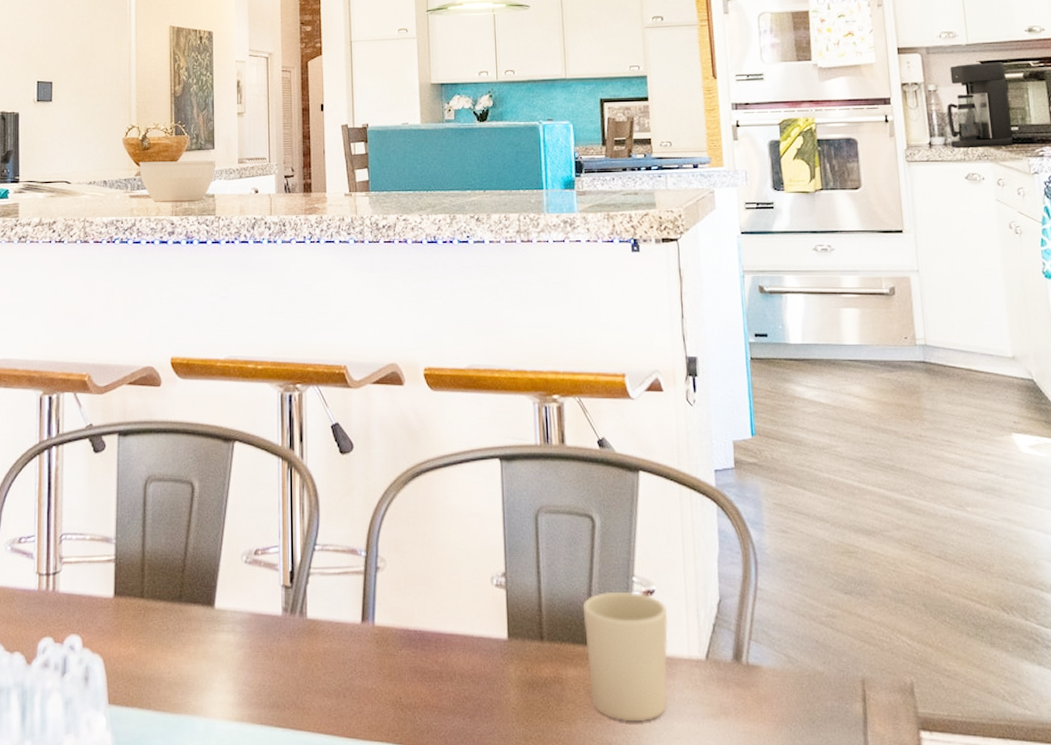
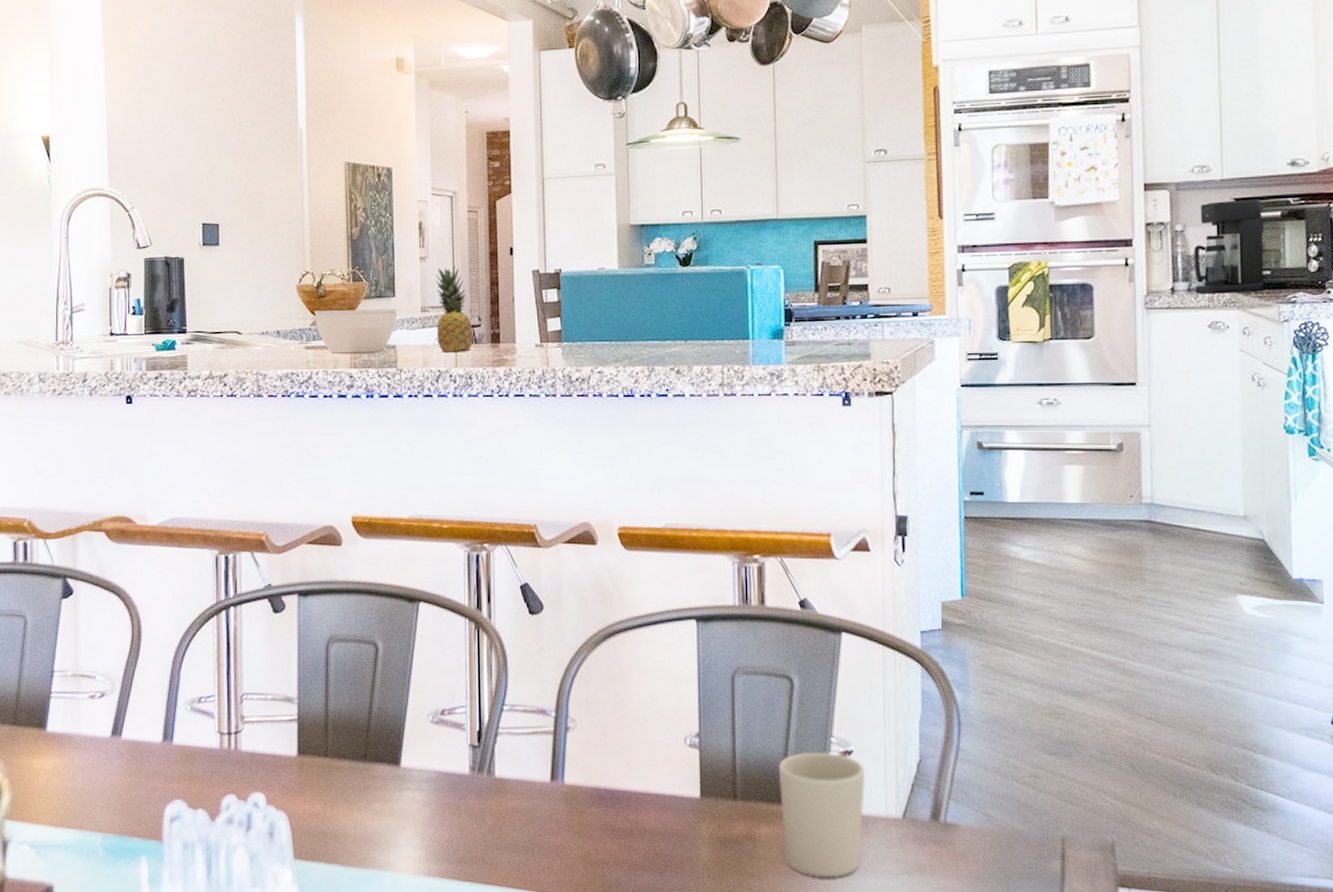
fruit: none [252,120,287,202] -> present [435,265,474,354]

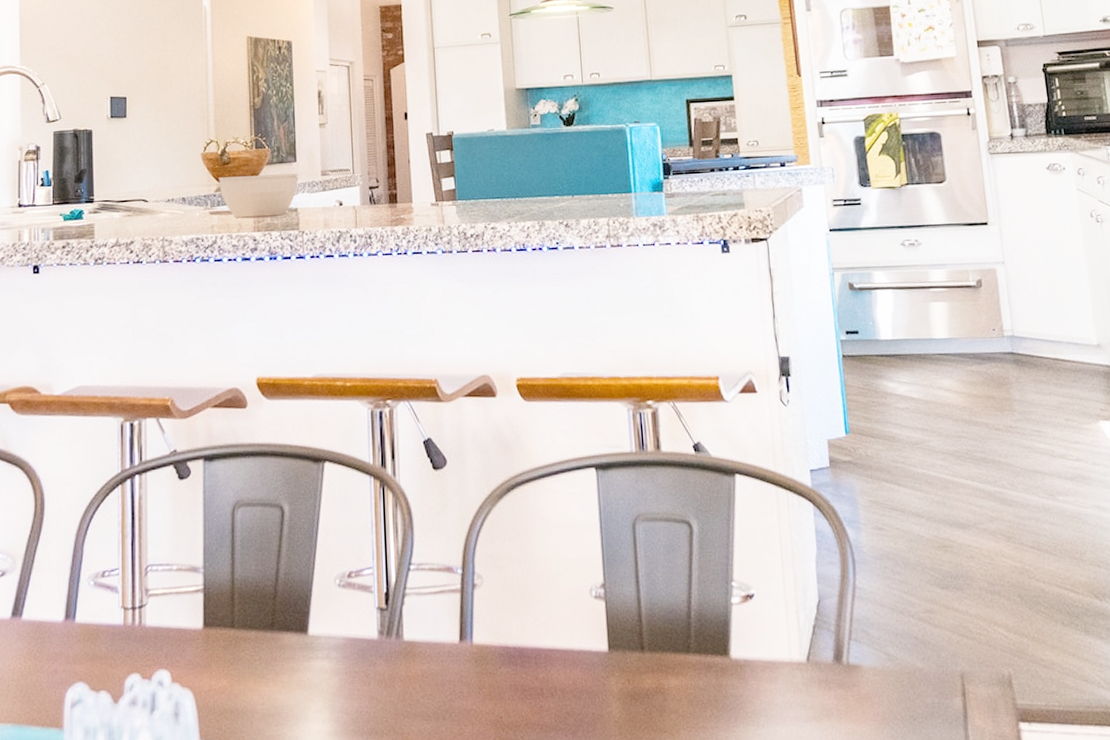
fruit: present [435,265,474,354] -> none [334,130,372,215]
mug: present [778,751,865,878] -> none [682,596,770,729]
coffee maker: present [1194,199,1263,295] -> none [1026,52,1091,140]

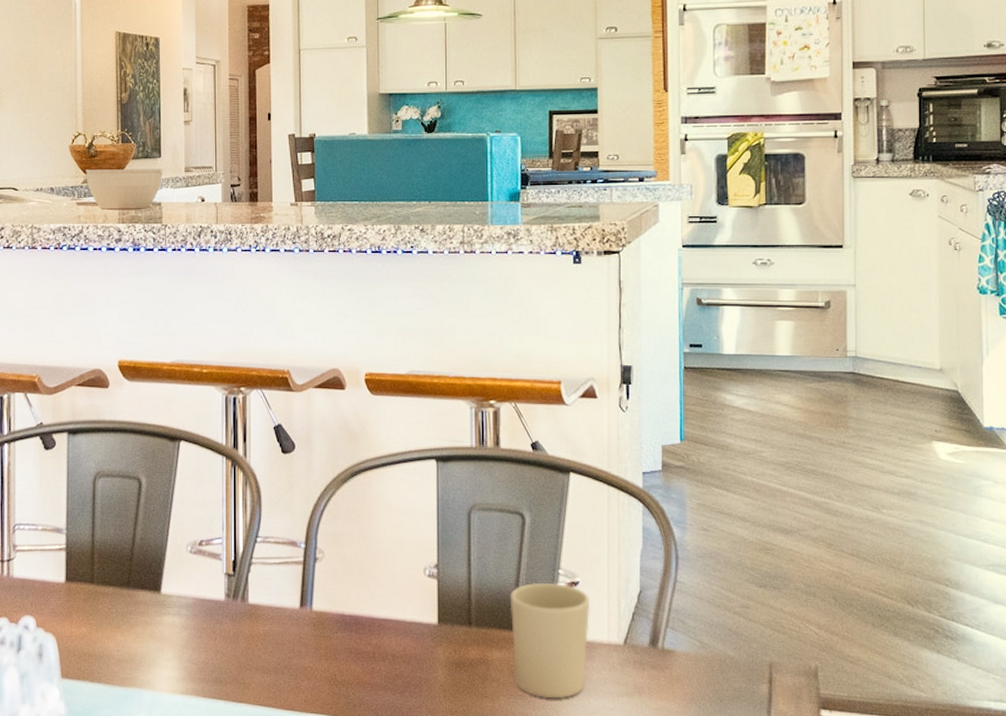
mug: none [682,596,770,729] -> present [510,582,589,699]

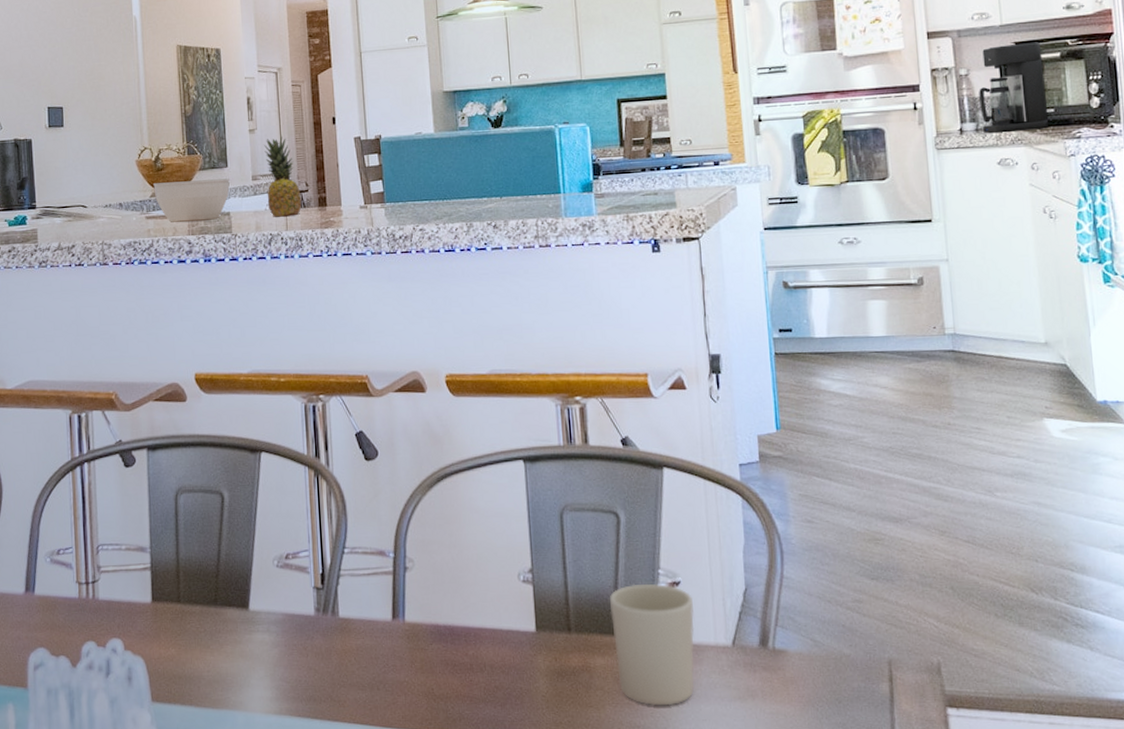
fruit: none [198,129,233,211] -> present [264,135,302,218]
coffee maker: none [897,77,960,165] -> present [979,42,1048,134]

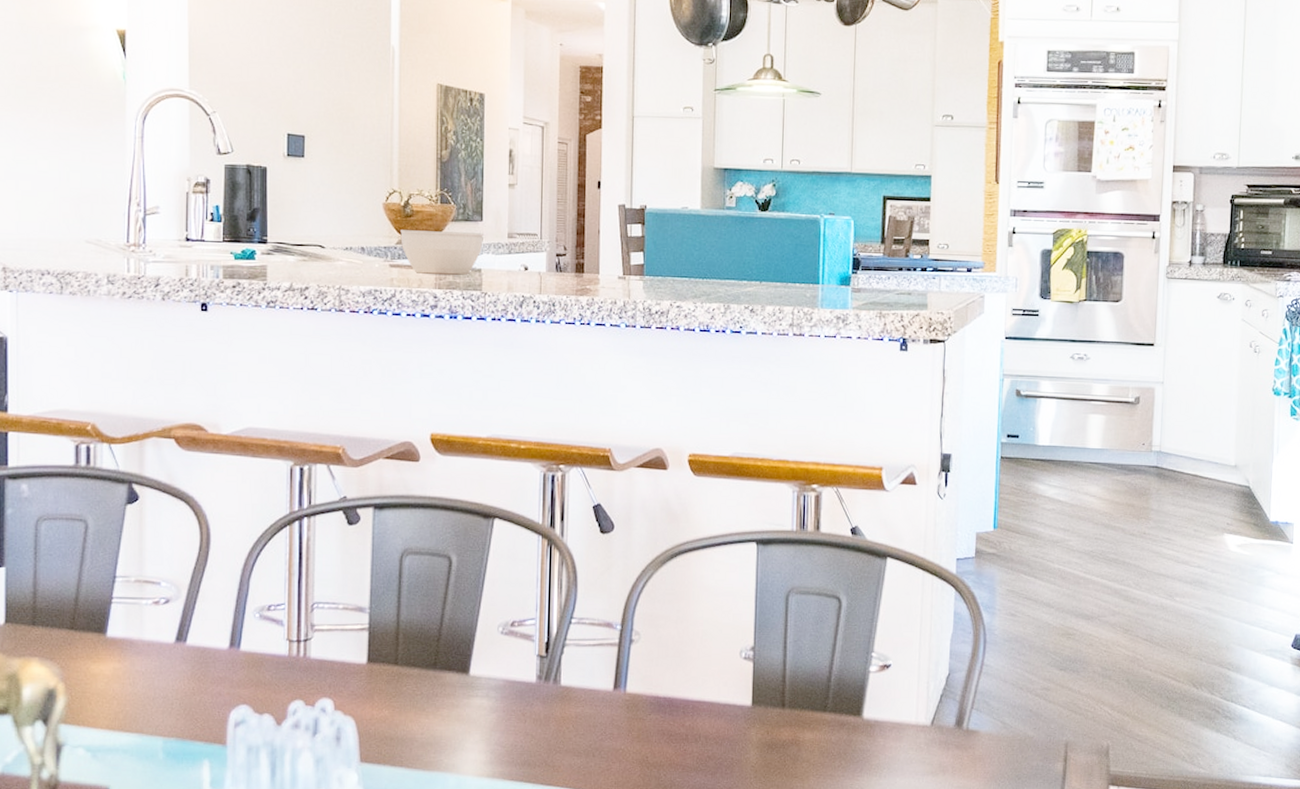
fruit: present [264,135,302,218] -> none [522,194,559,281]
mug: present [609,583,695,706] -> none [823,665,900,778]
coffee maker: present [979,42,1048,134] -> none [1208,186,1268,270]

